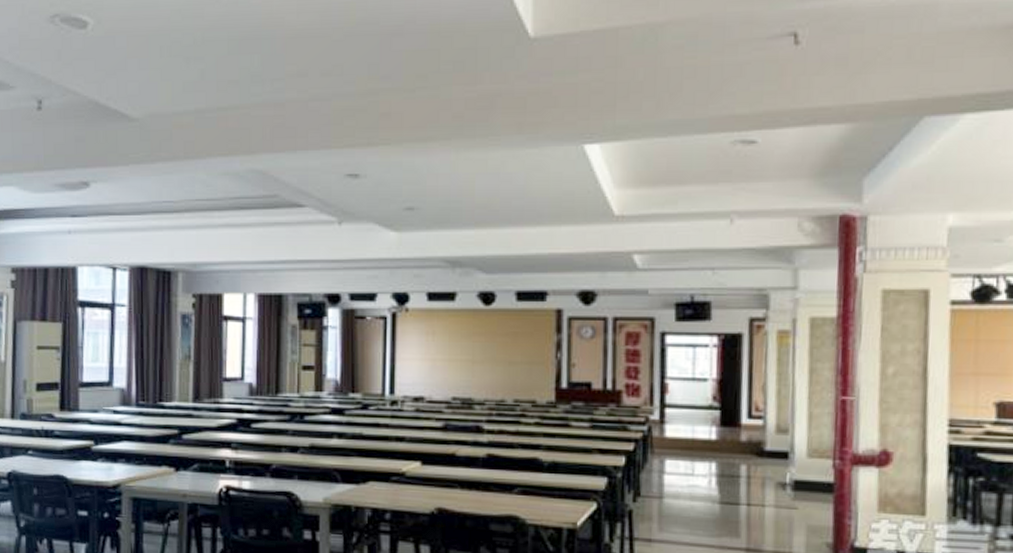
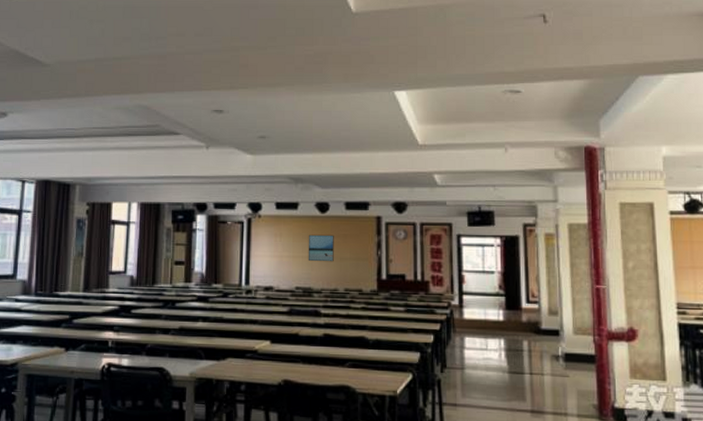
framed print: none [467,332,501,367] -> present [308,234,334,262]

